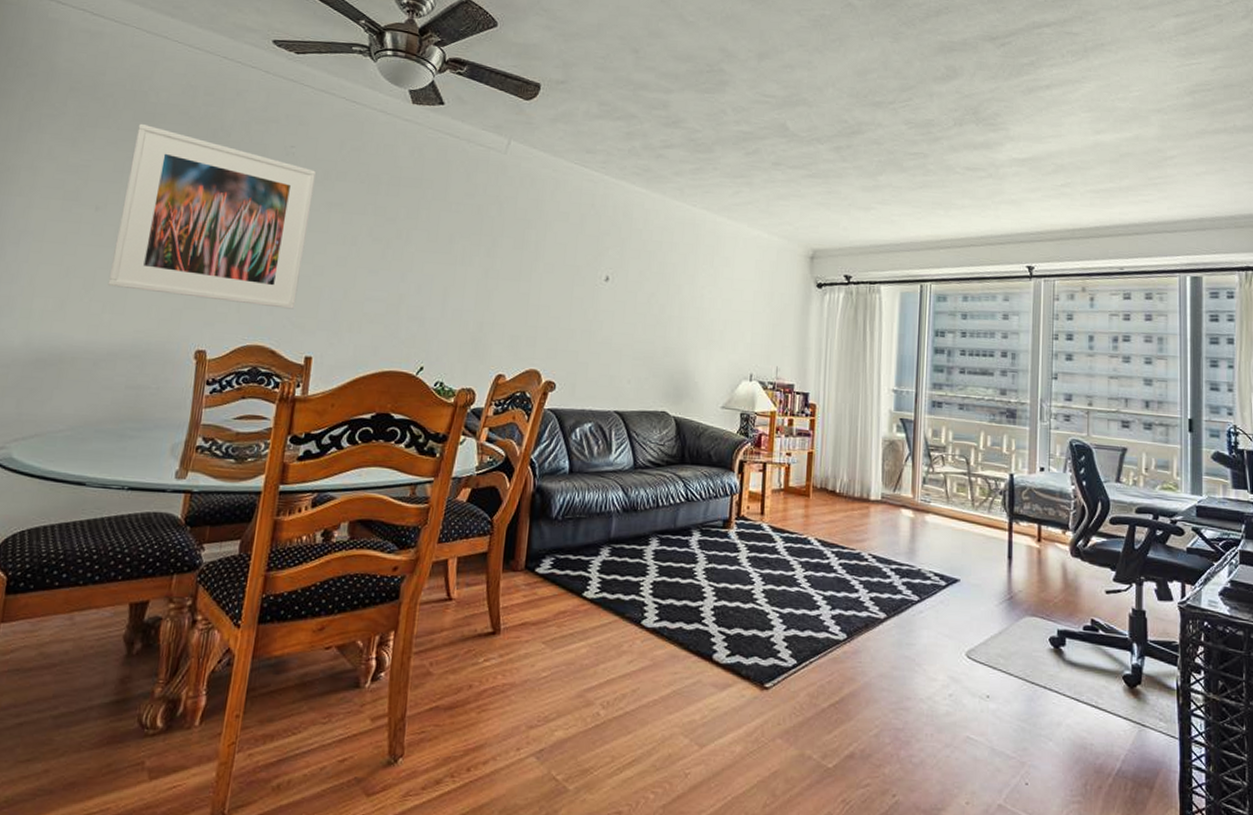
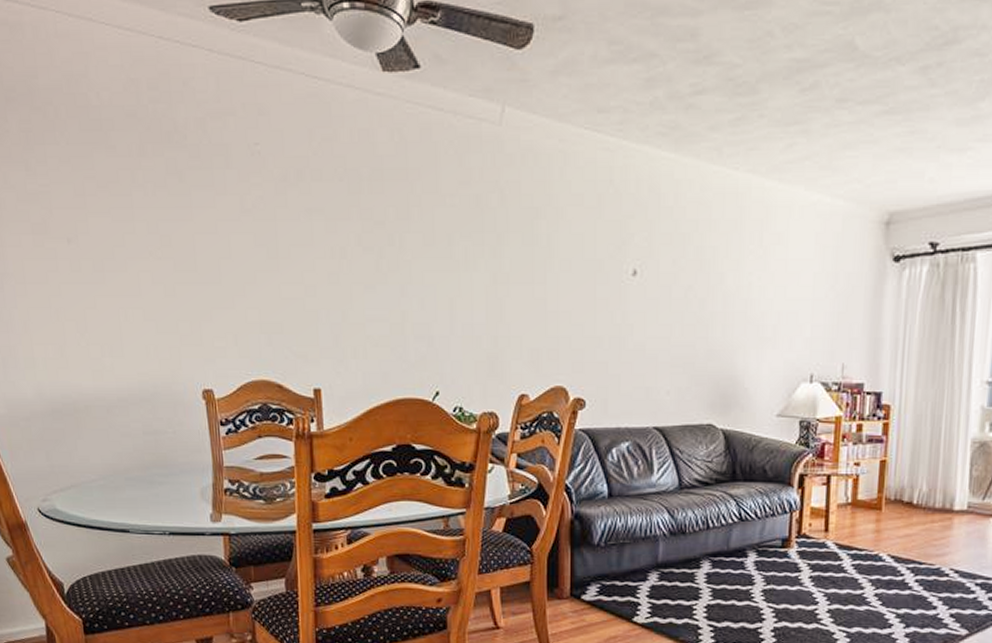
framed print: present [107,123,316,309] -> none [87,133,294,338]

